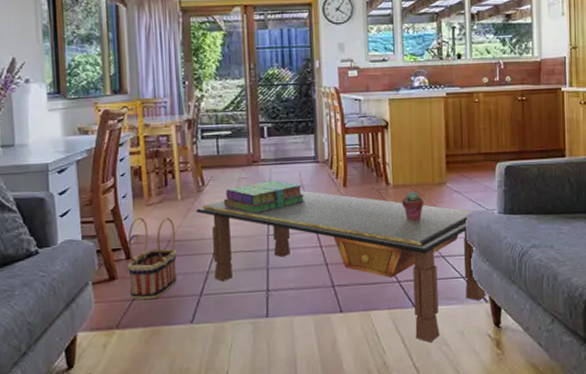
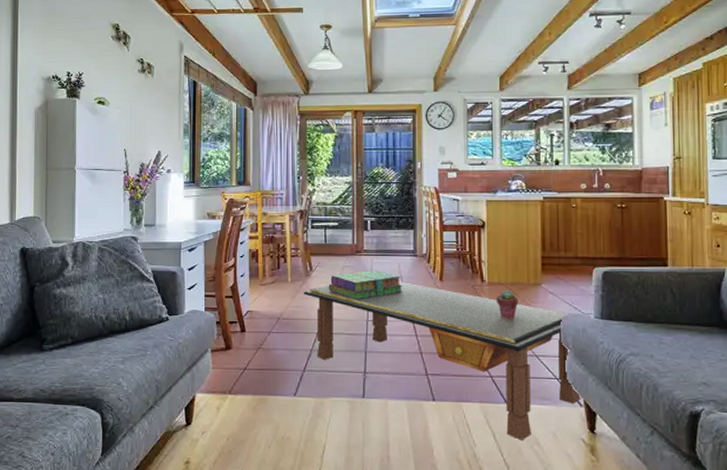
basket: present [128,217,177,300] -> none [242,295,285,370]

